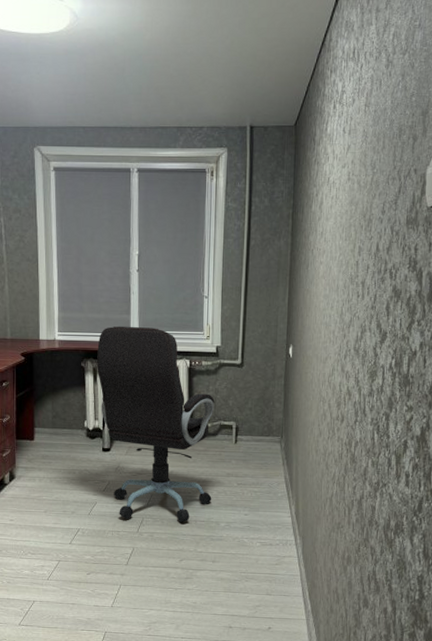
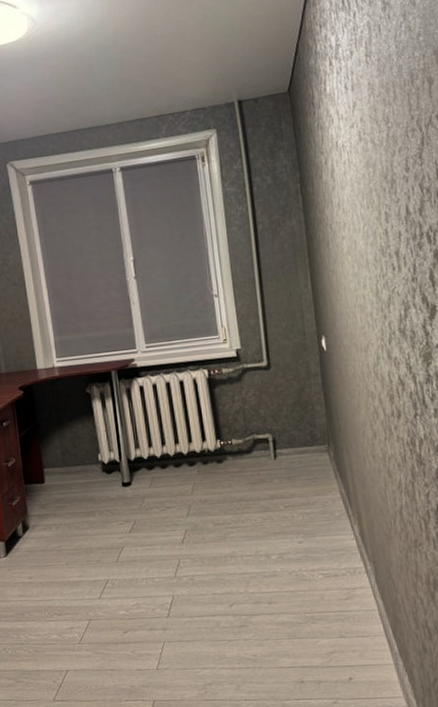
office chair: present [97,326,215,522] -> none [101,338,257,563]

